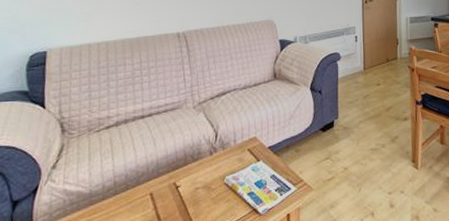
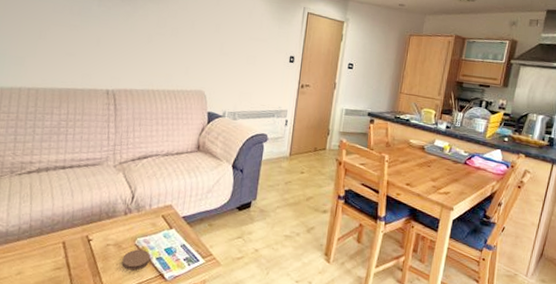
coaster: none [213,187,242,211] -> present [122,249,151,271]

